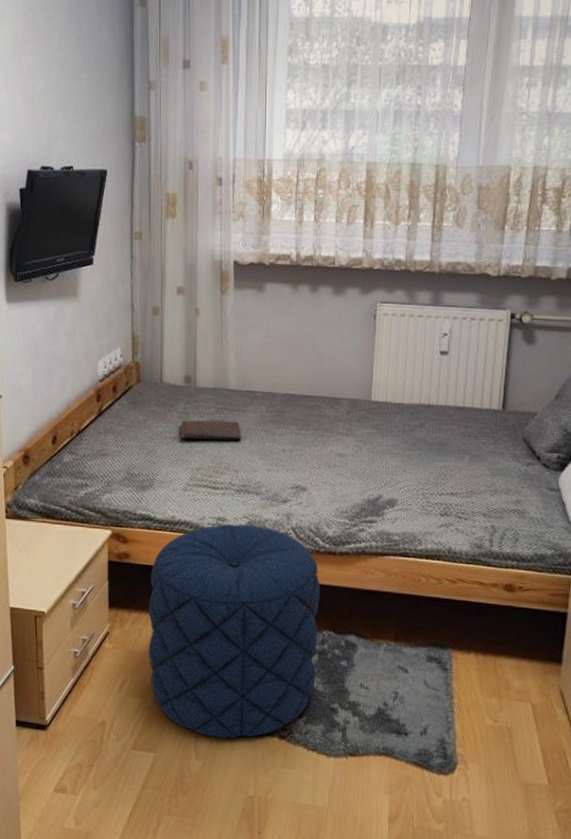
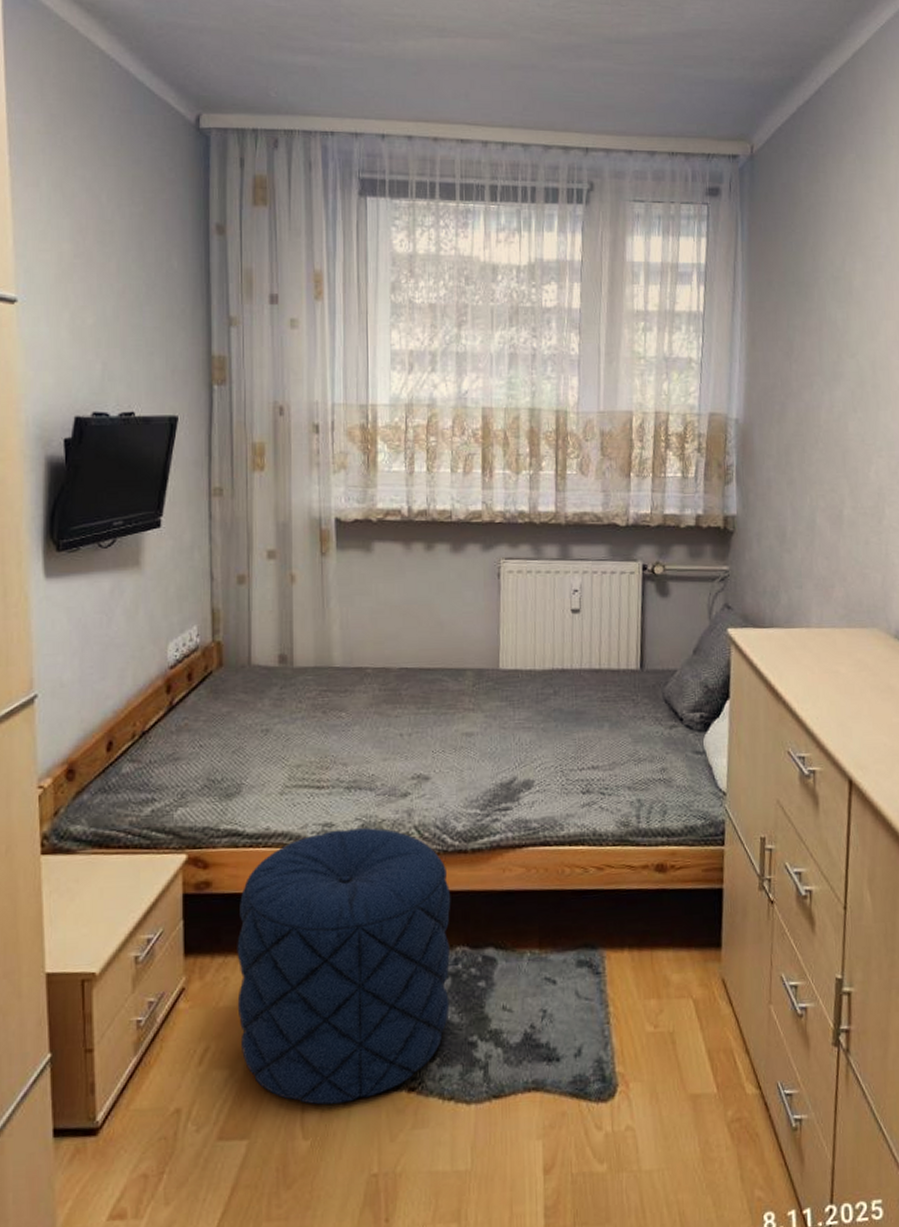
book: present [180,420,242,440] -> none [274,704,350,731]

